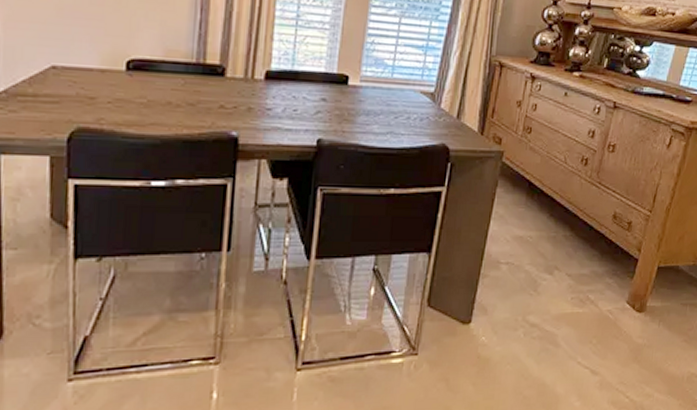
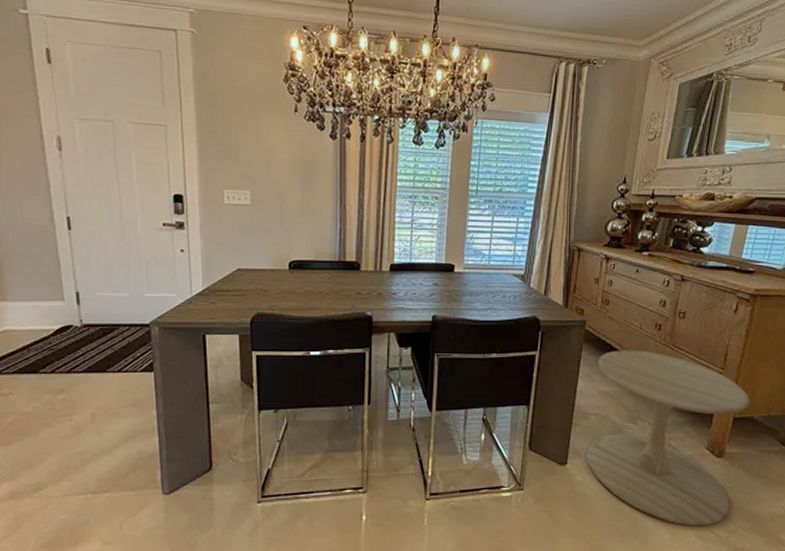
side table: none [494,187,676,391] -> present [587,350,750,527]

